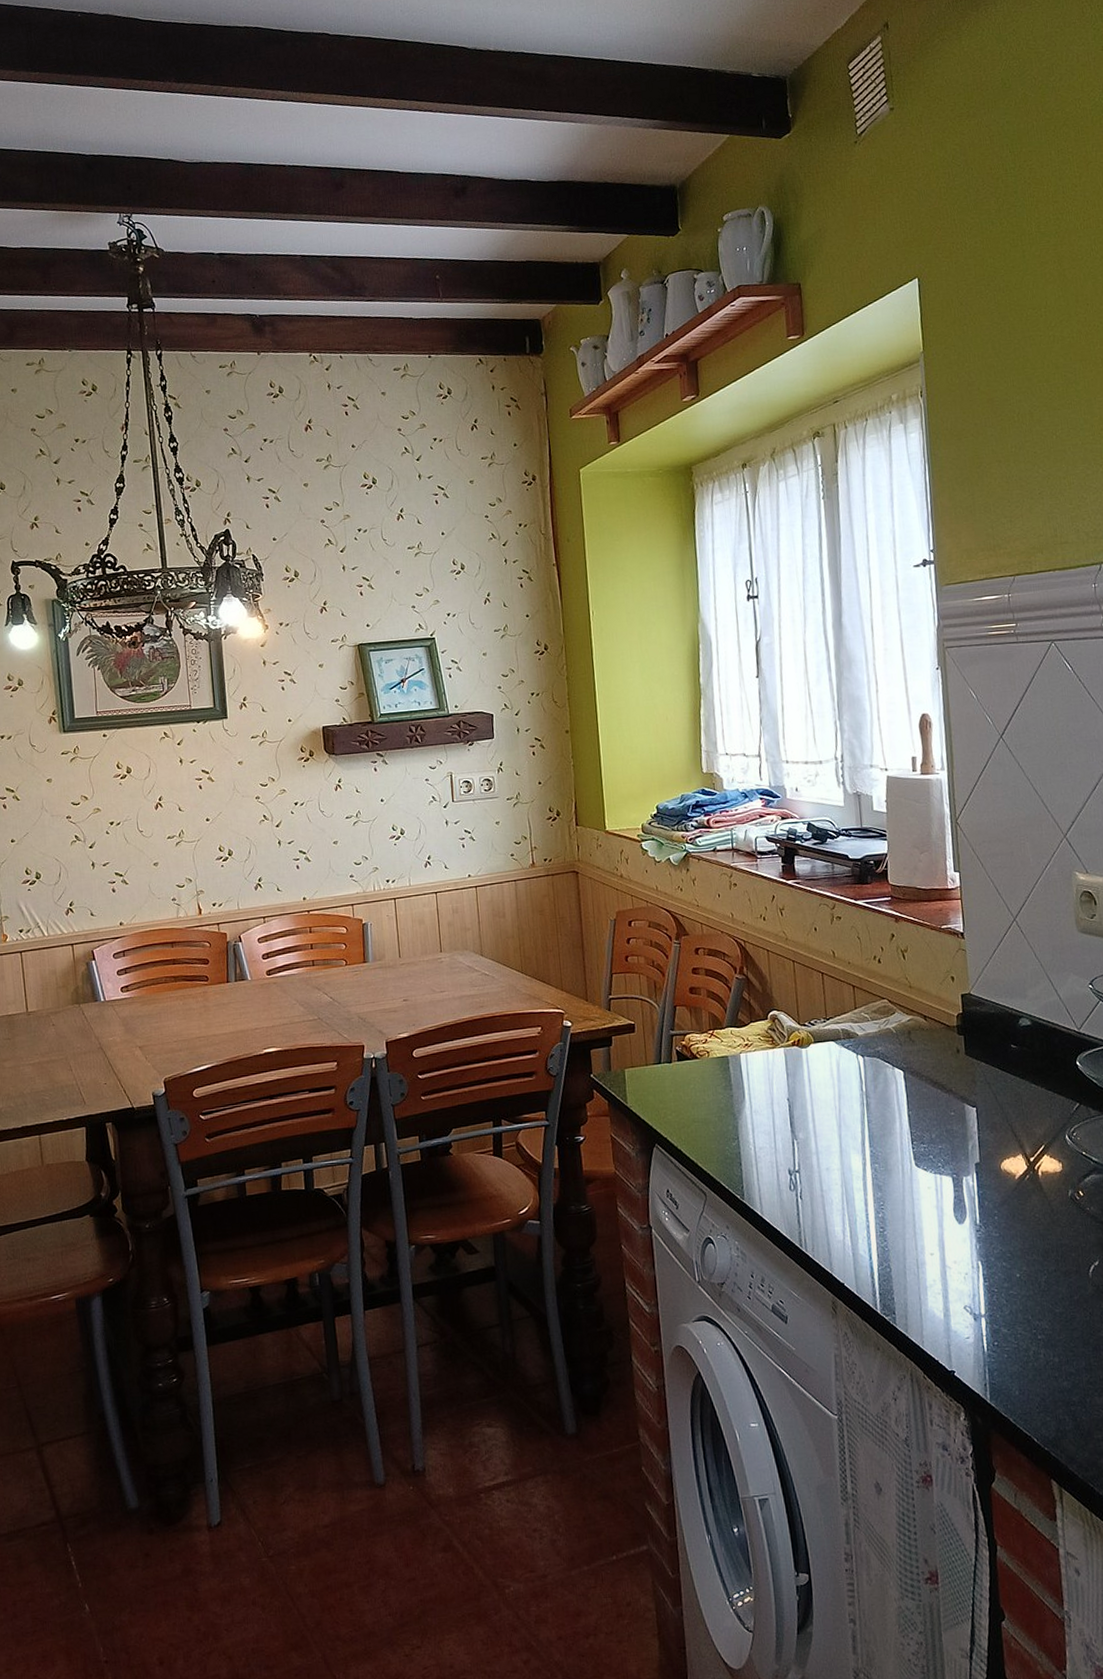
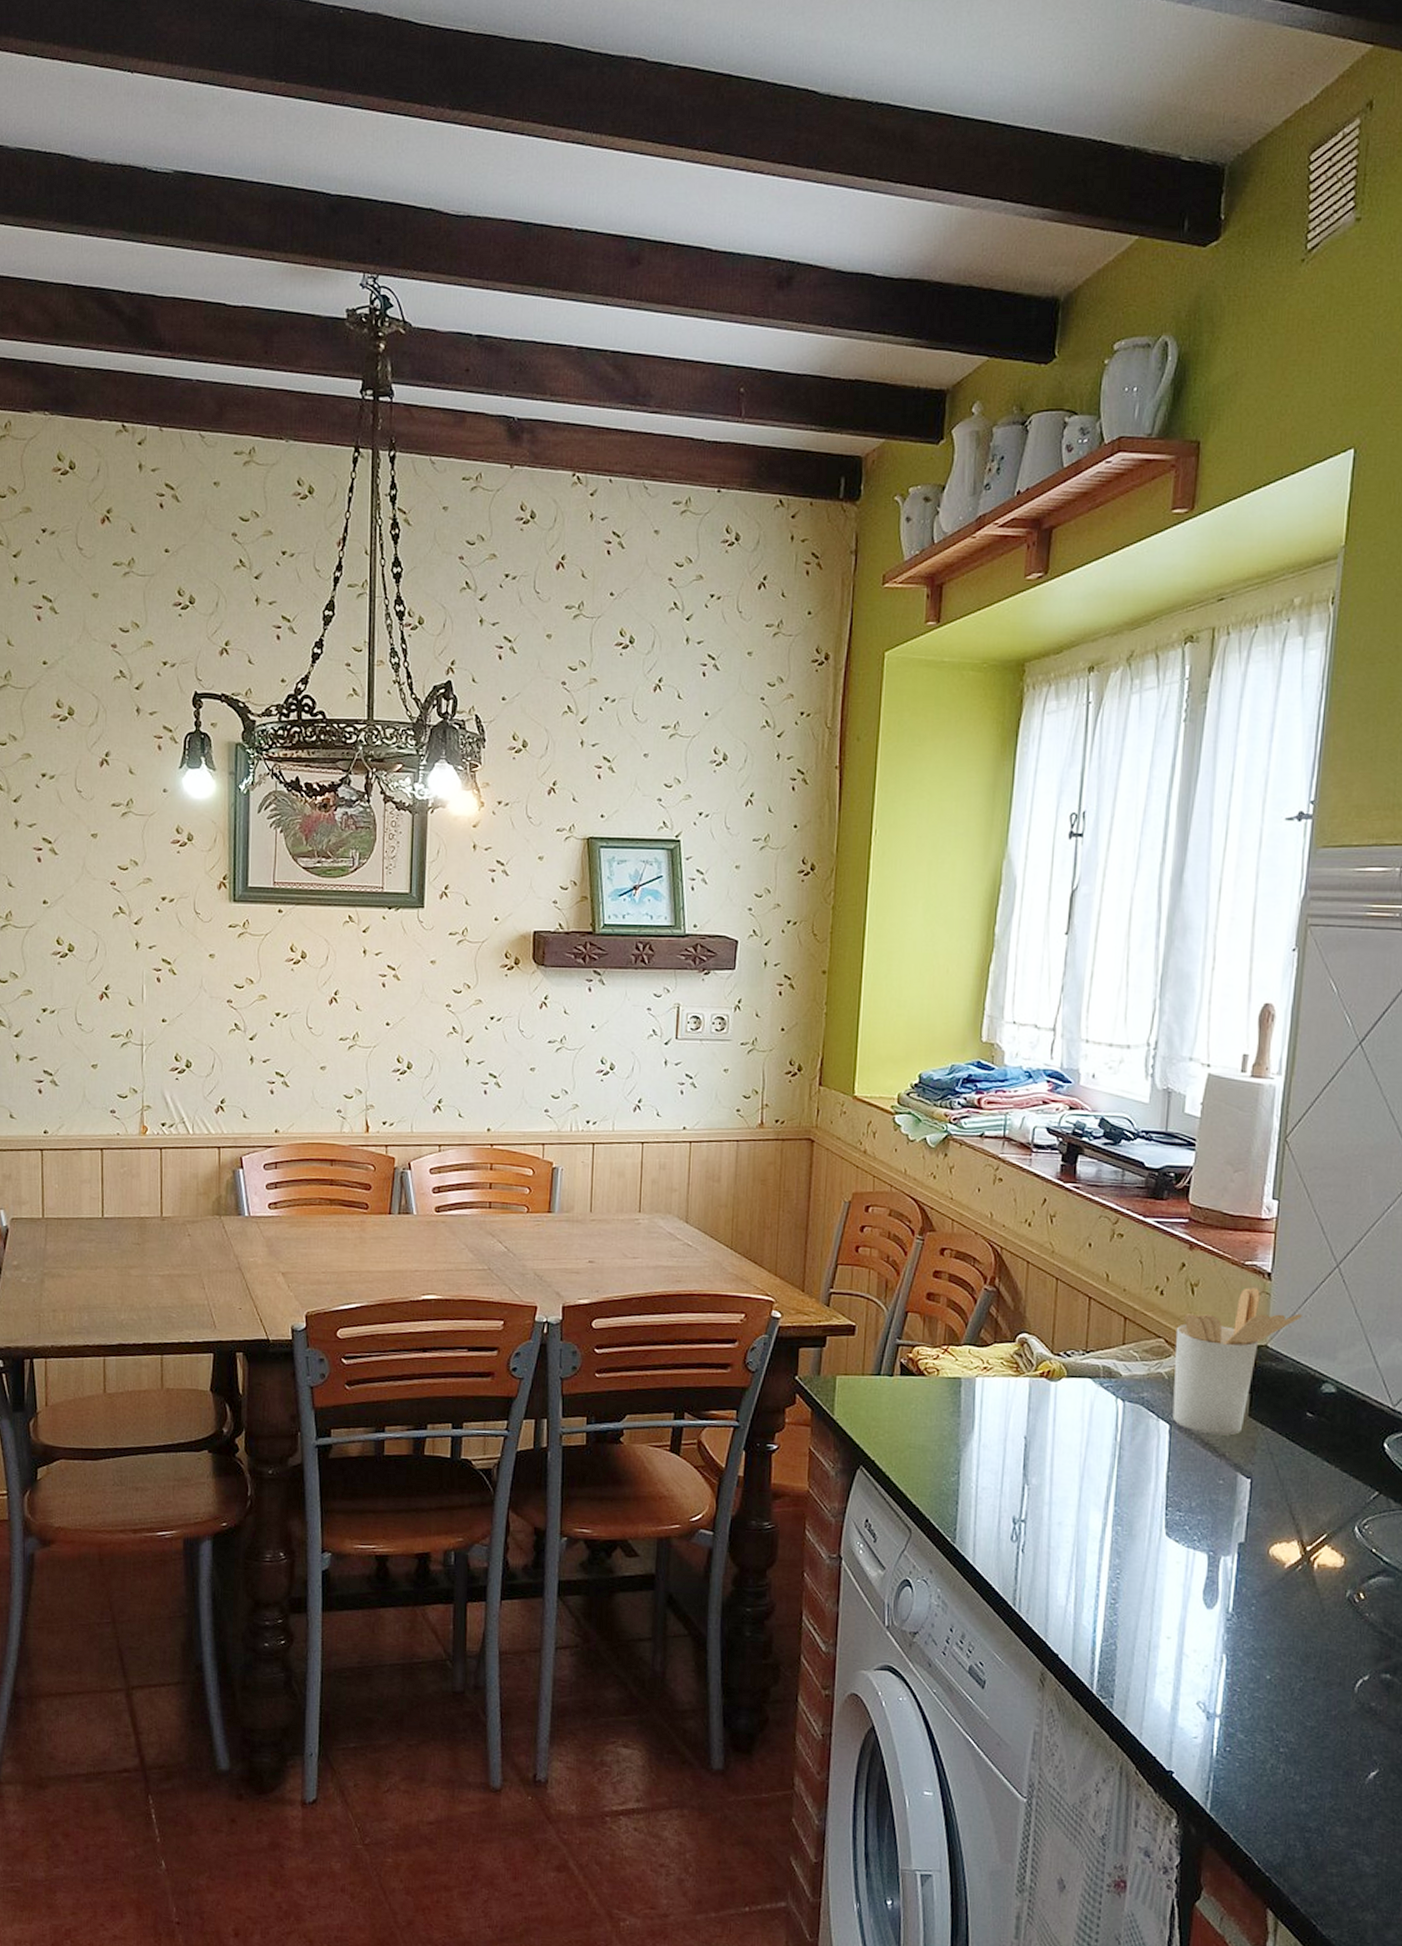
utensil holder: none [895,947,994,1075] -> present [1172,1287,1302,1436]

